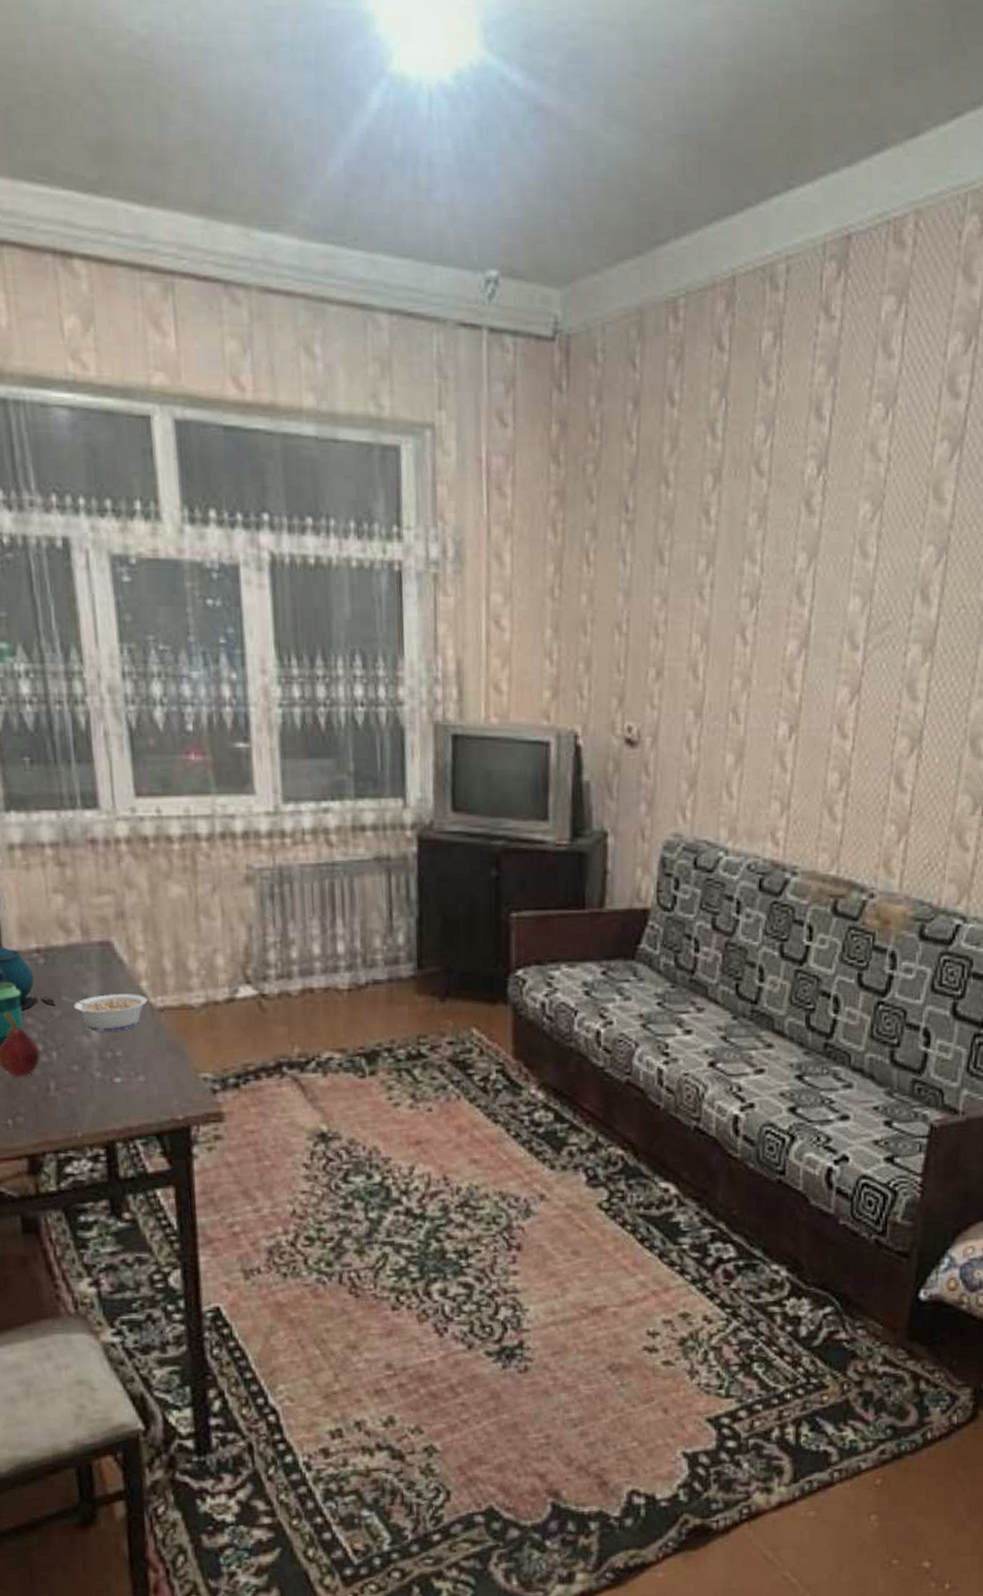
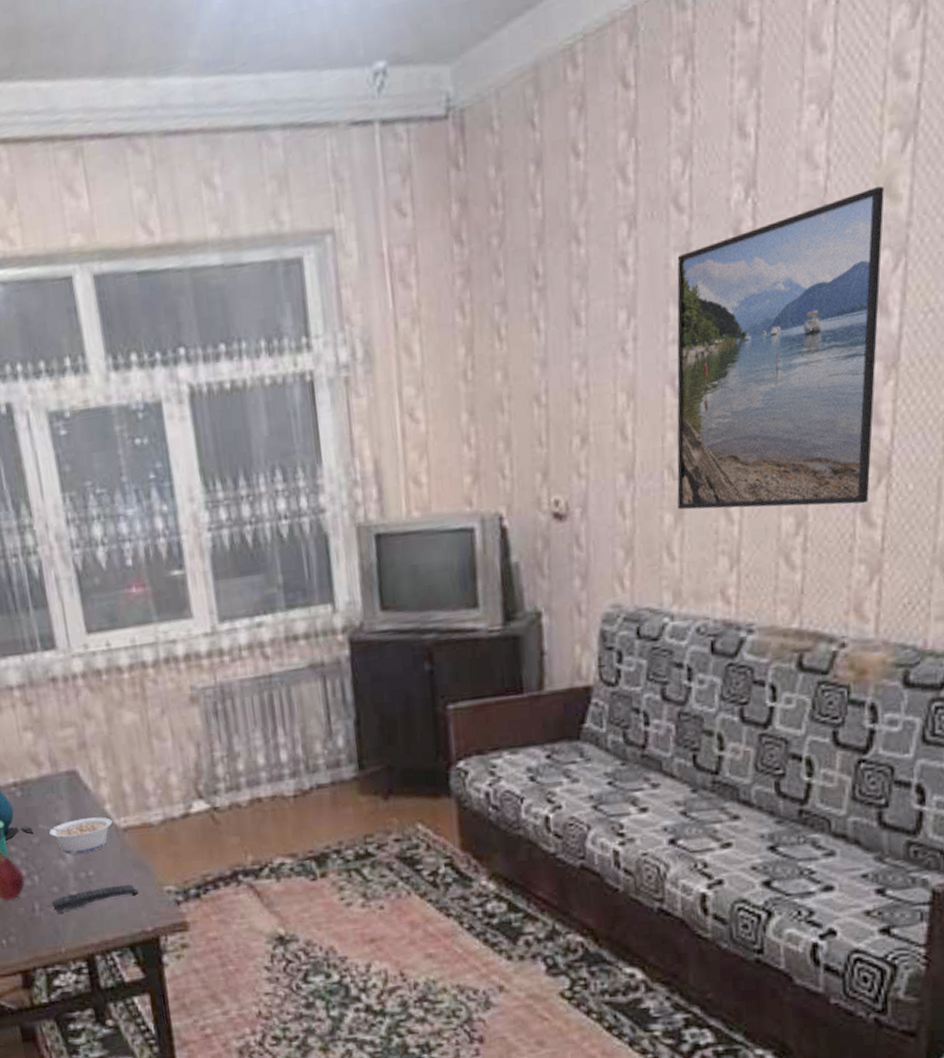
remote control: none [70,1068,172,1094] -> present [51,884,139,913]
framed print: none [739,488,933,770] -> present [677,186,884,510]

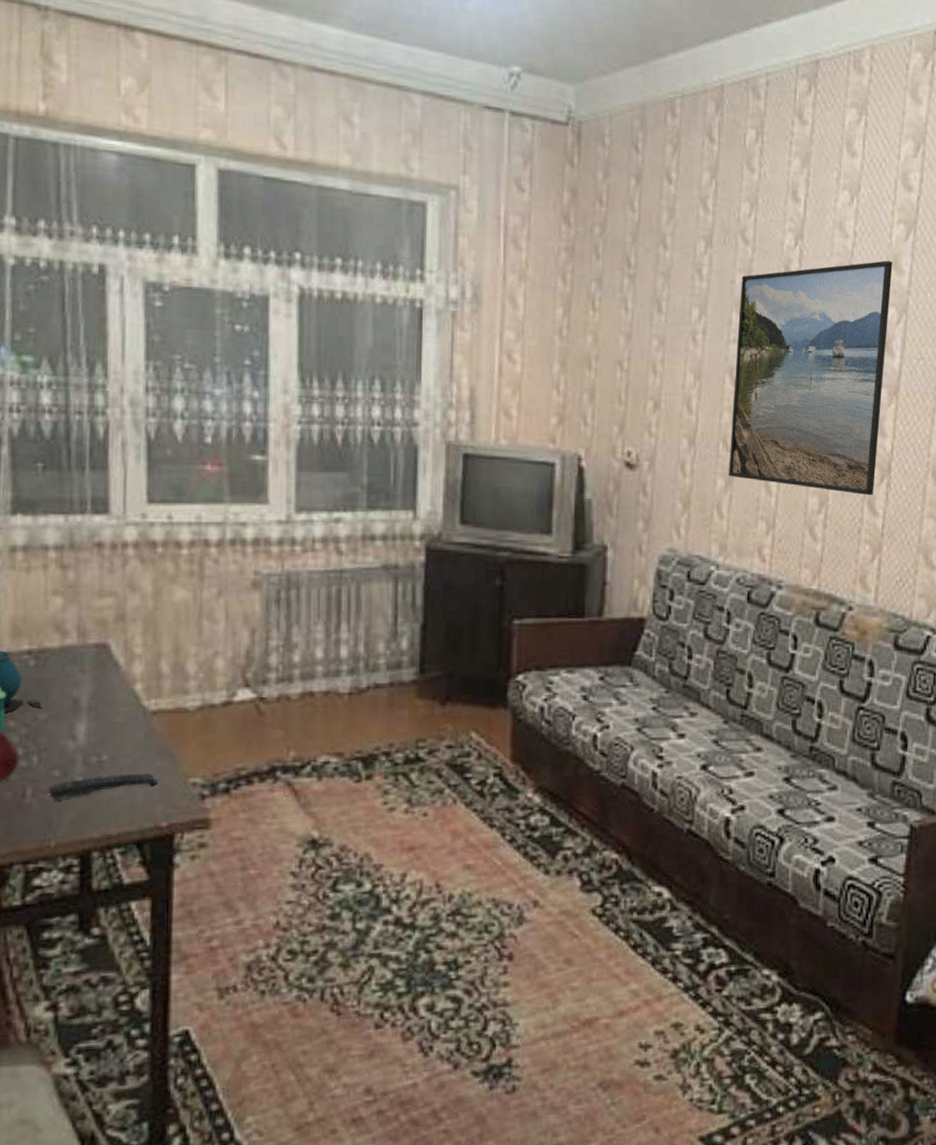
legume: present [38,817,113,855] -> none [48,697,141,735]

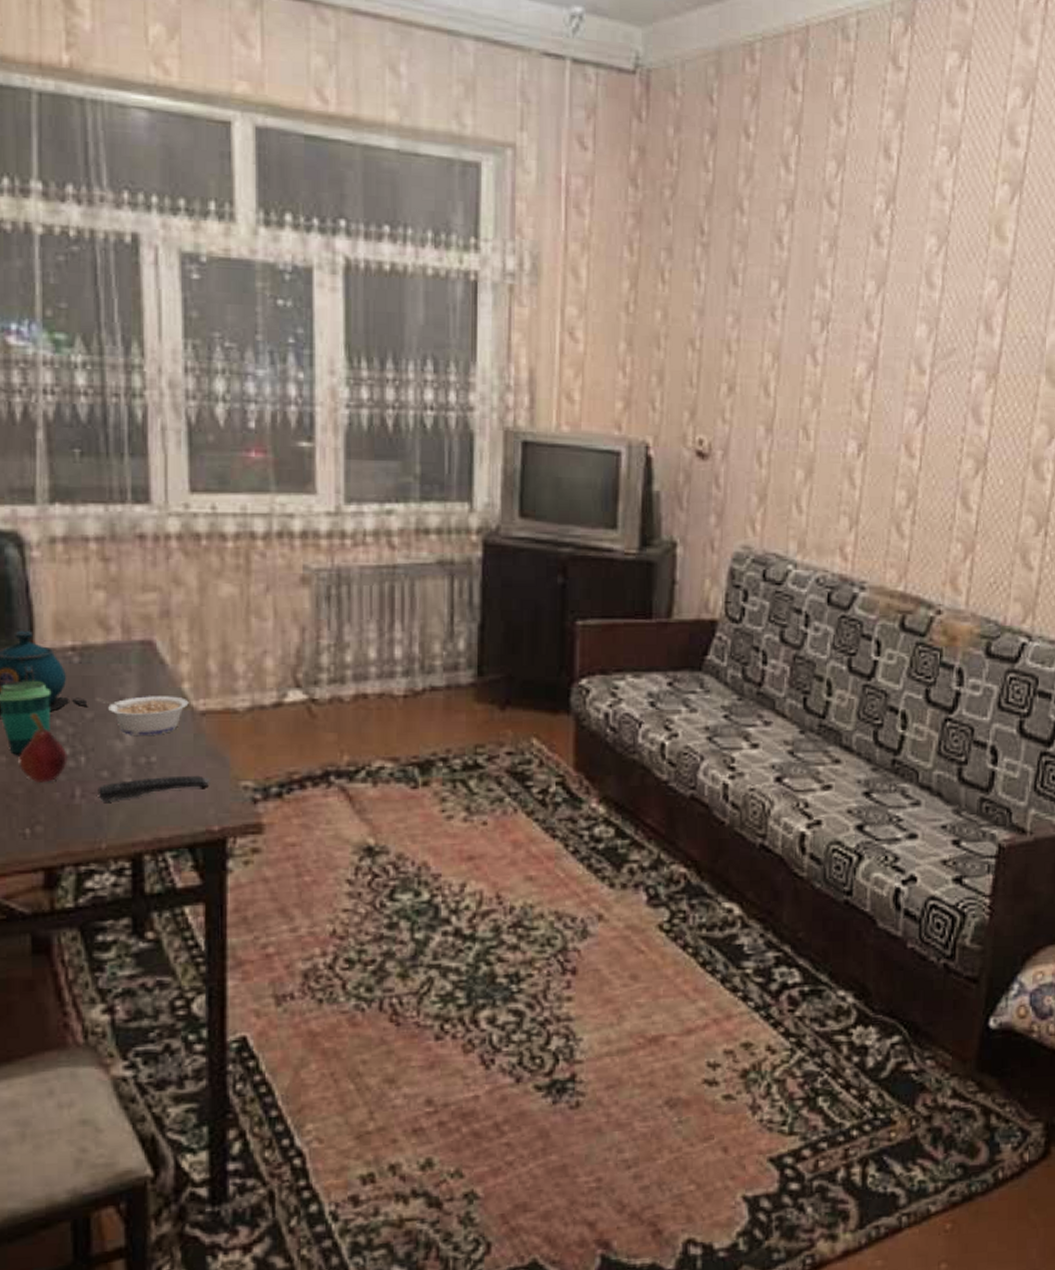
legume: none [48,697,141,735] -> present [94,696,189,735]
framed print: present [729,261,893,496] -> none [809,226,995,490]

